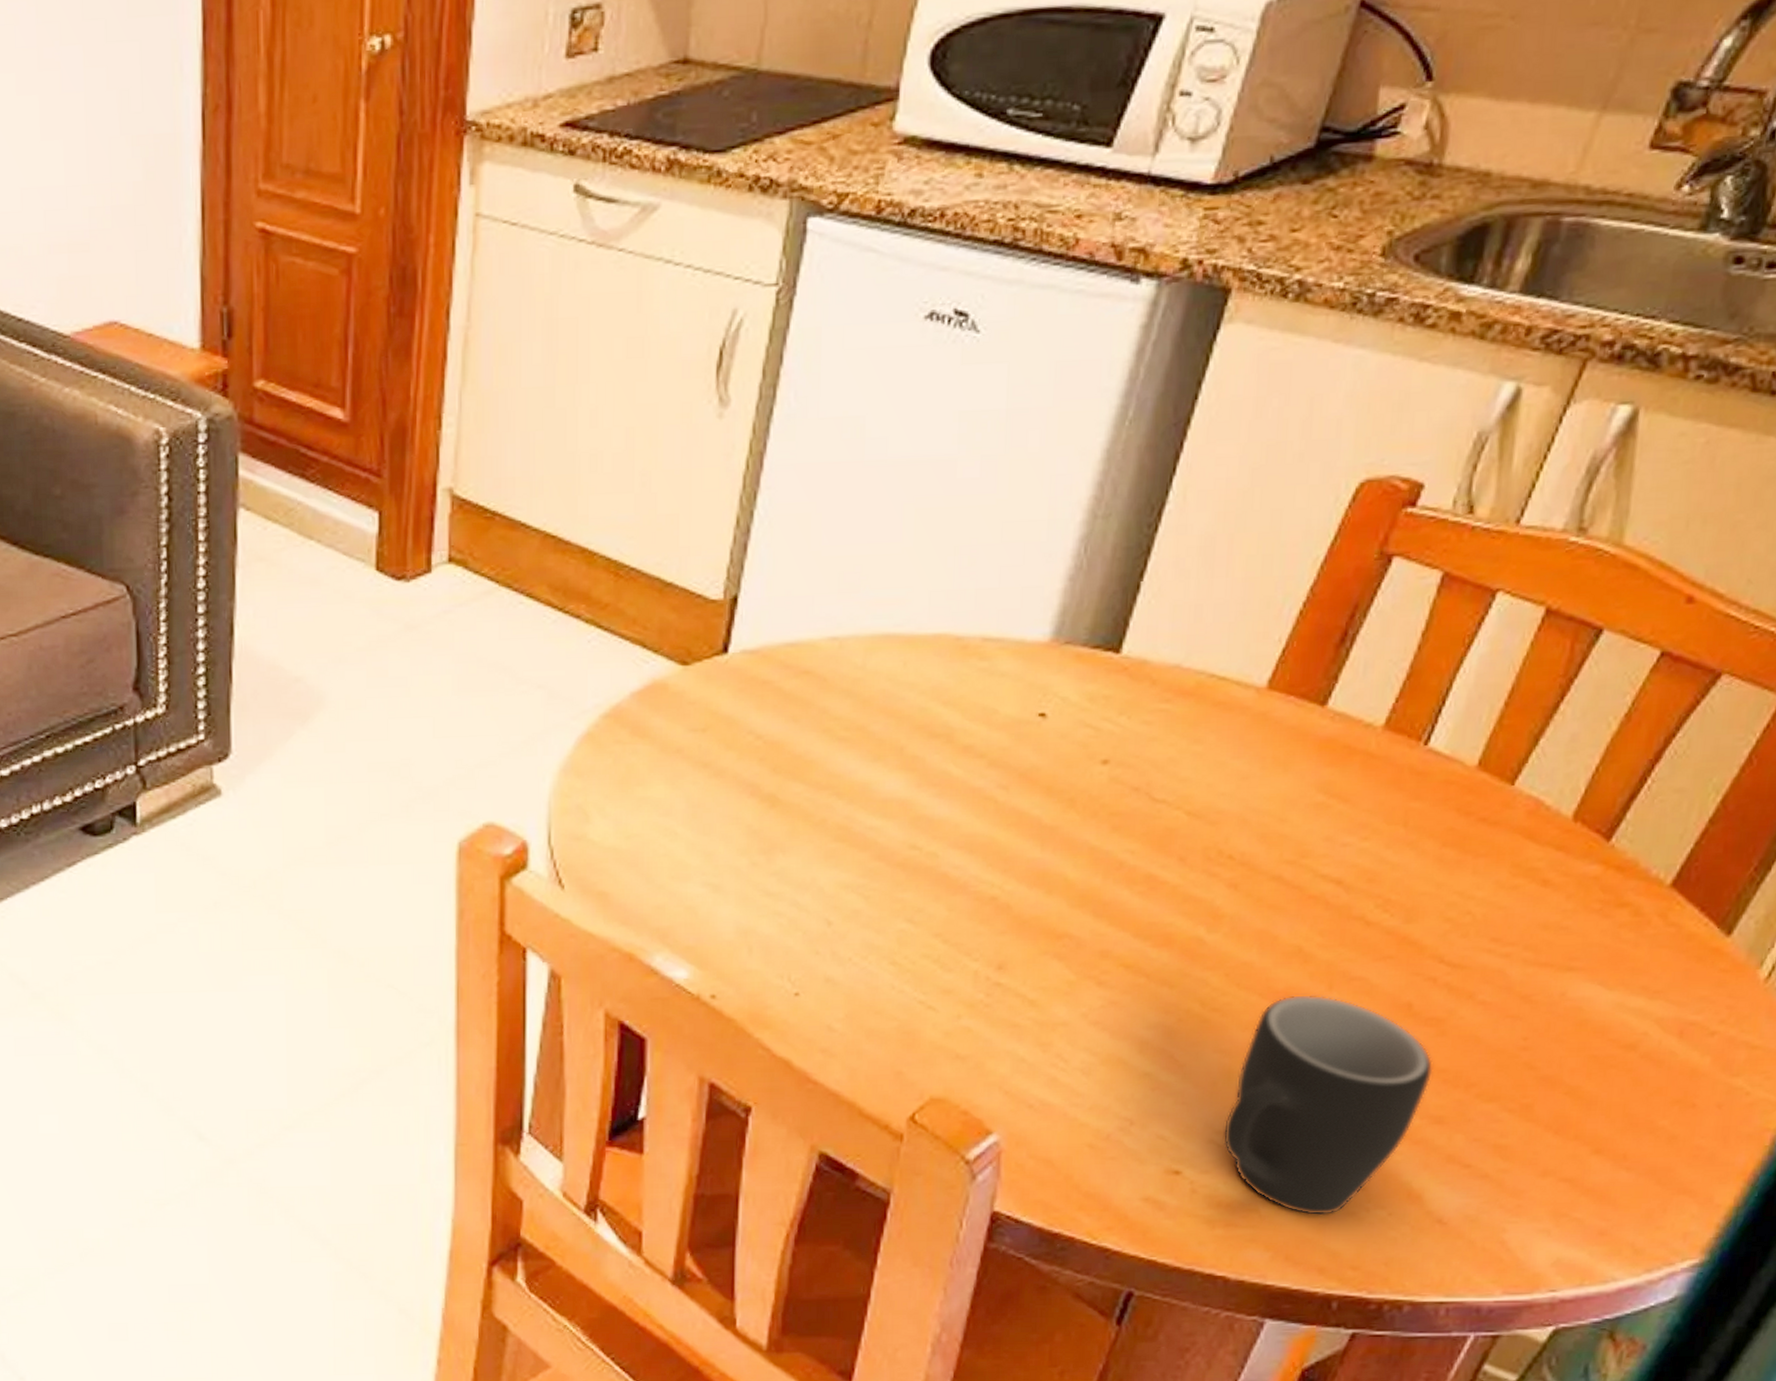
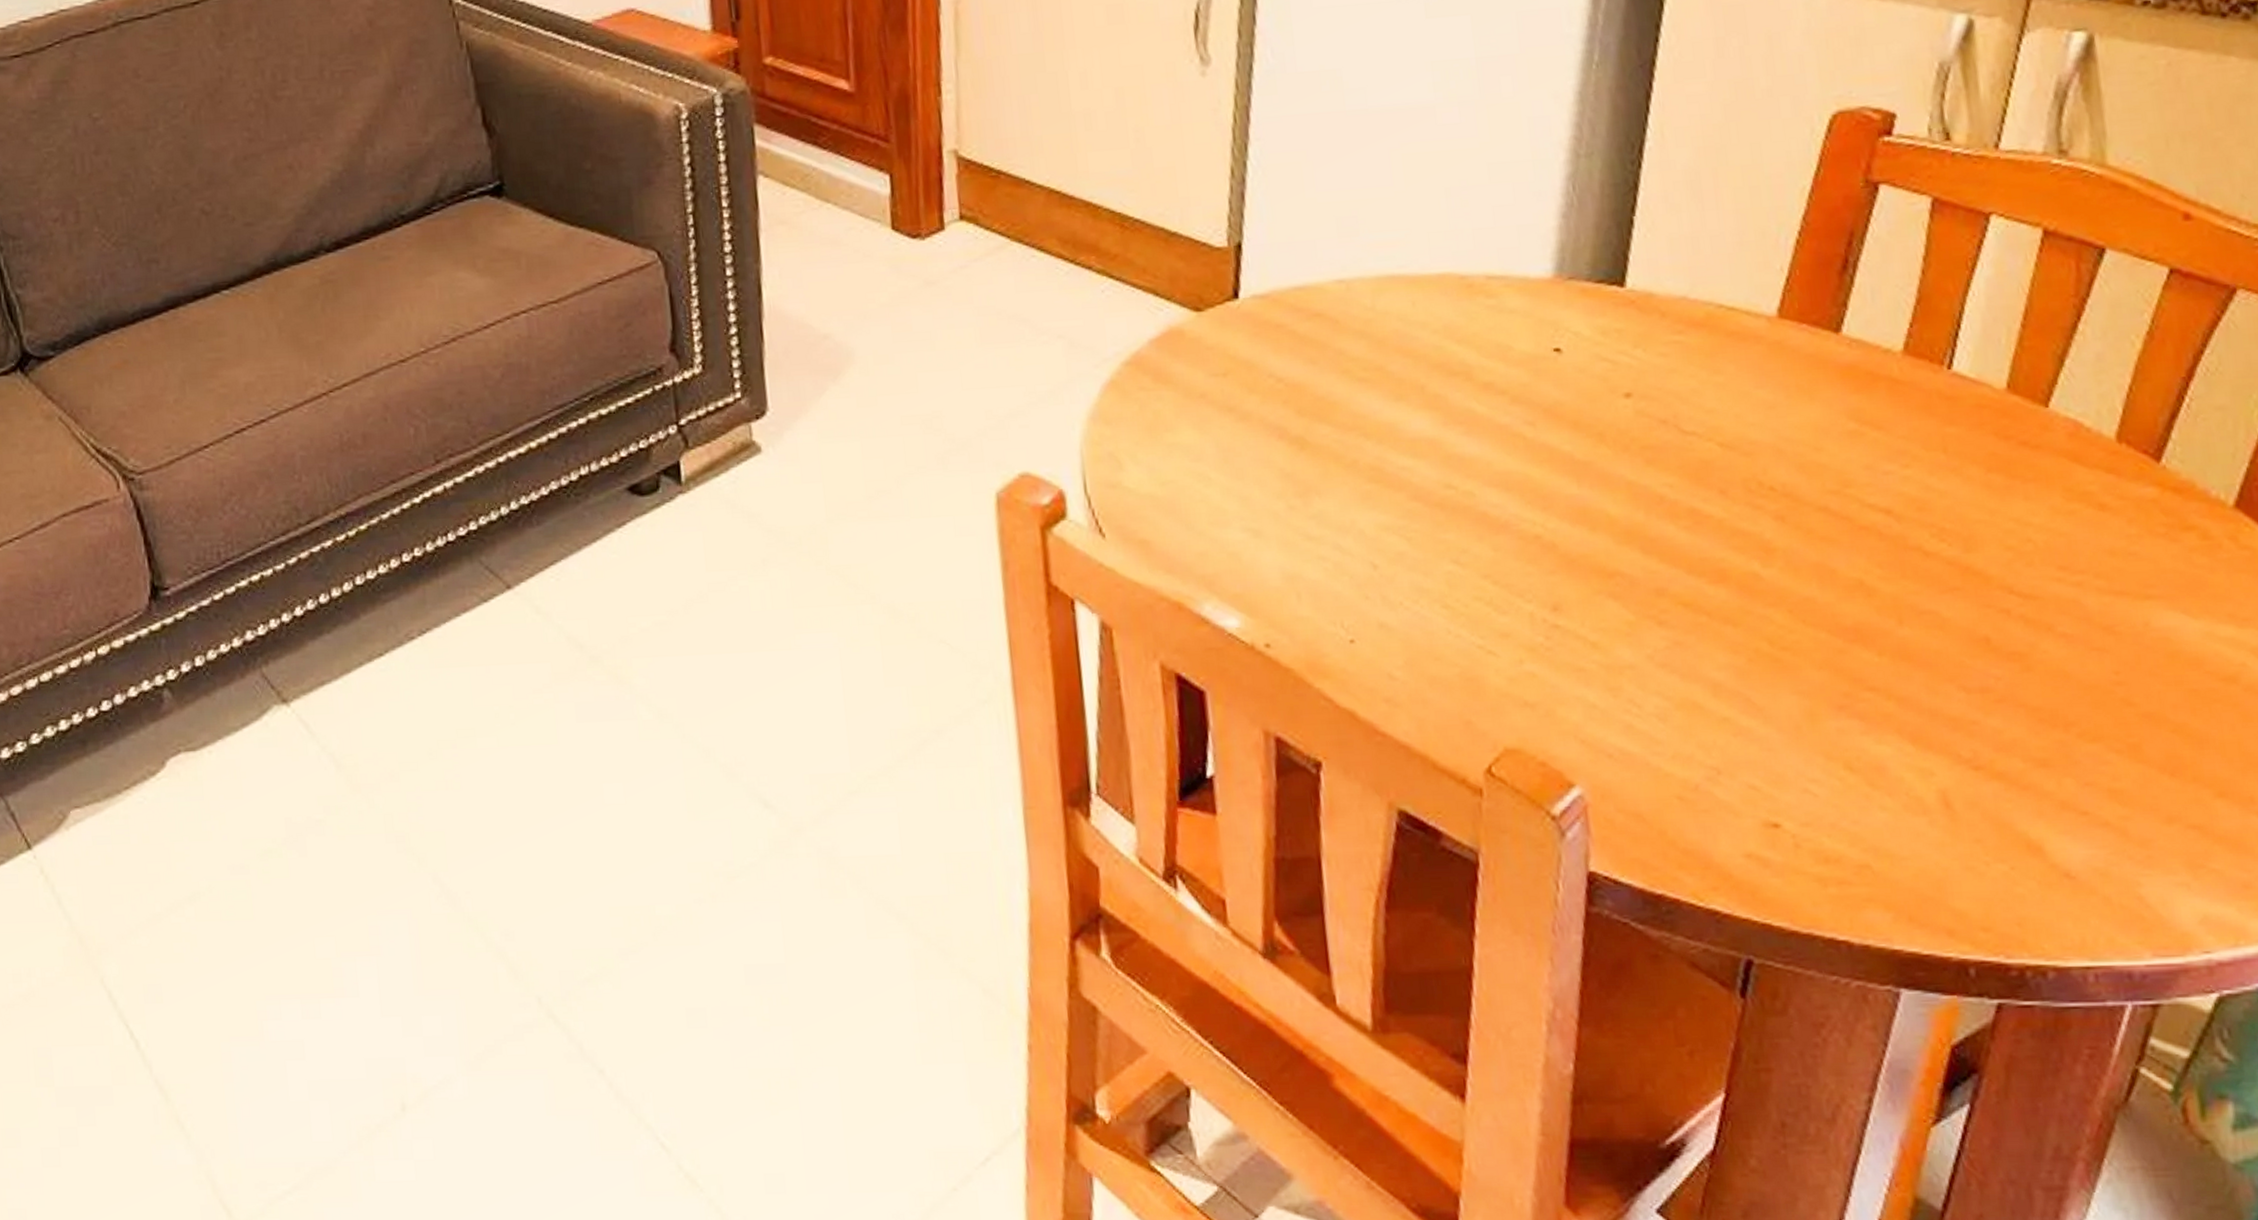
mug: present [1222,994,1434,1216] -> none [1816,630,2027,872]

